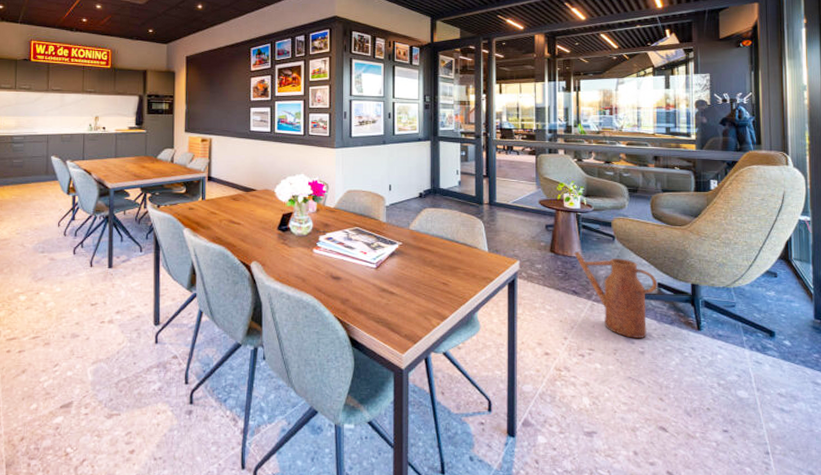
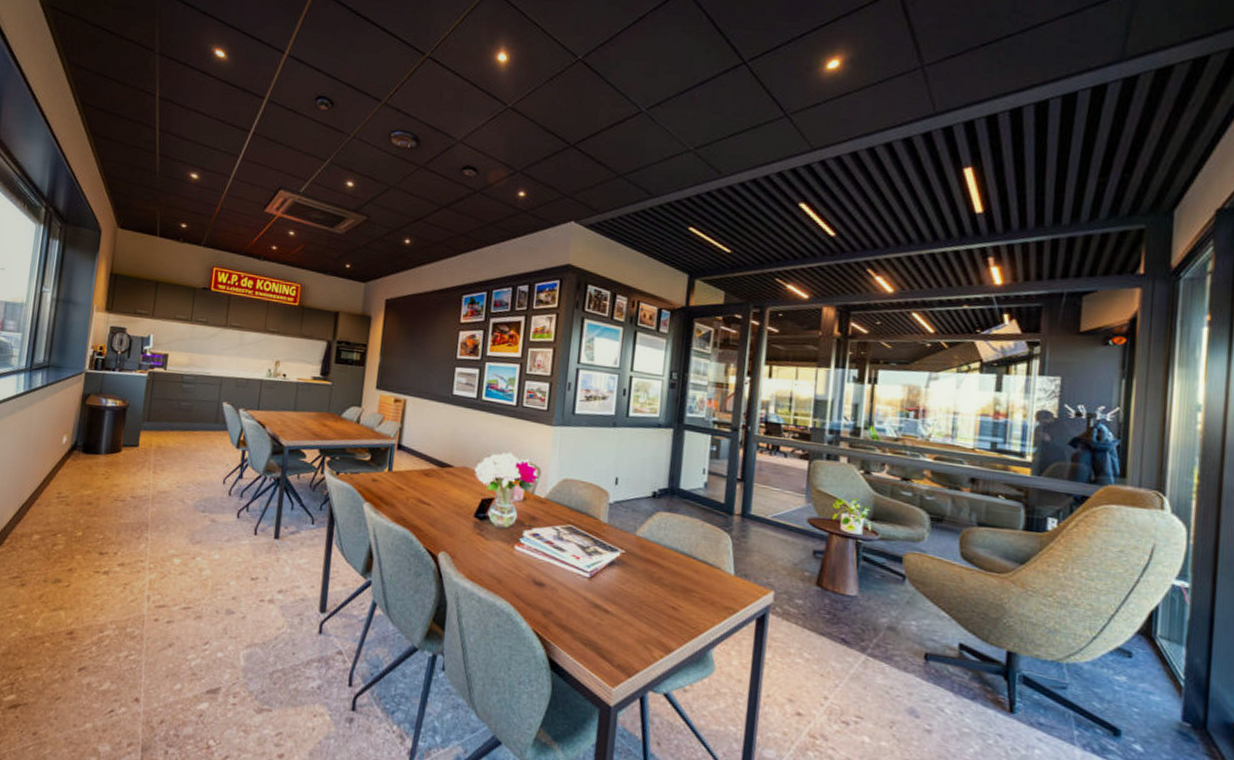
watering can: present [573,251,658,338] -> none [847,589,960,713]

